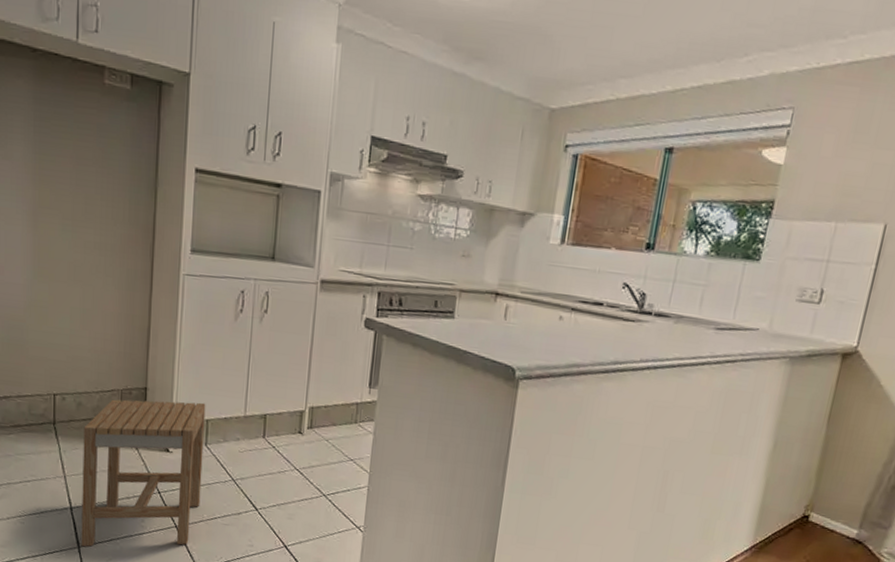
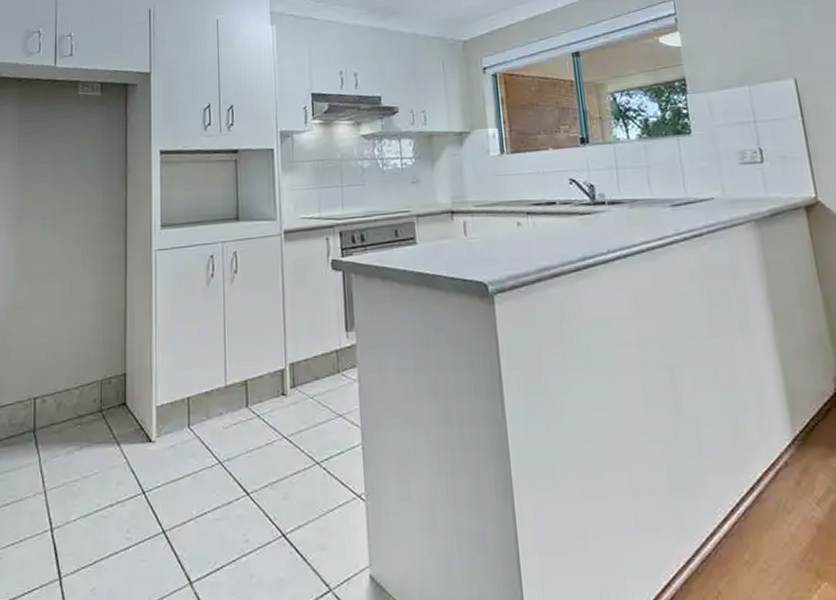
stool: present [81,399,206,547] -> none [62,379,188,577]

